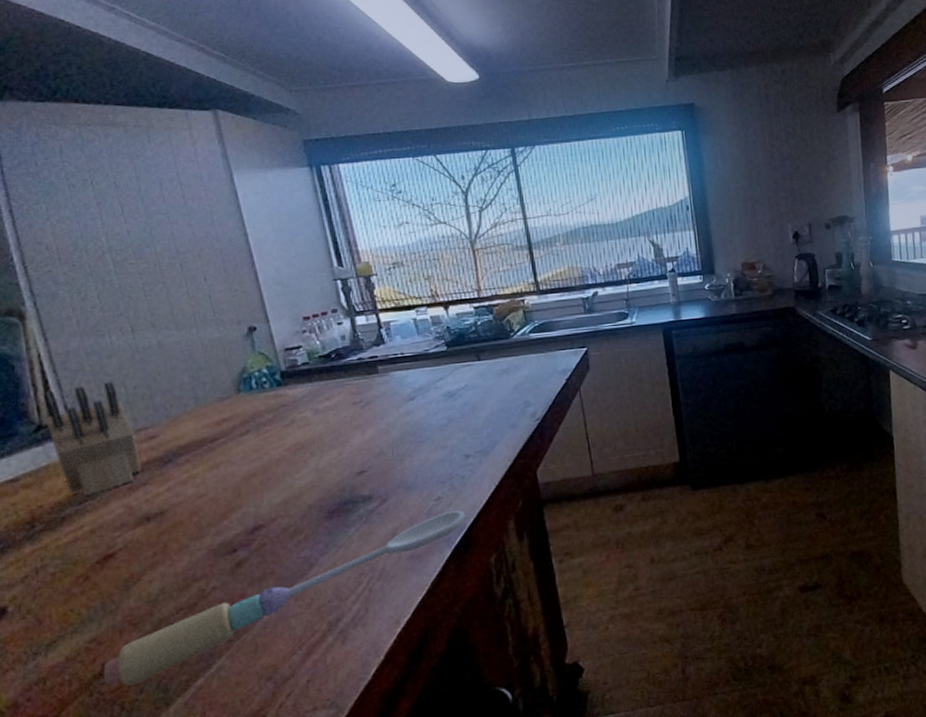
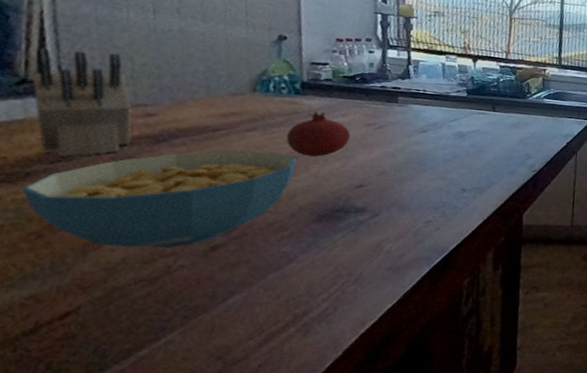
cereal bowl: none [61,451,294,579] -> present [21,150,296,249]
spoon: present [103,510,466,686] -> none [34,235,451,347]
fruit: none [278,399,340,450] -> present [286,111,350,157]

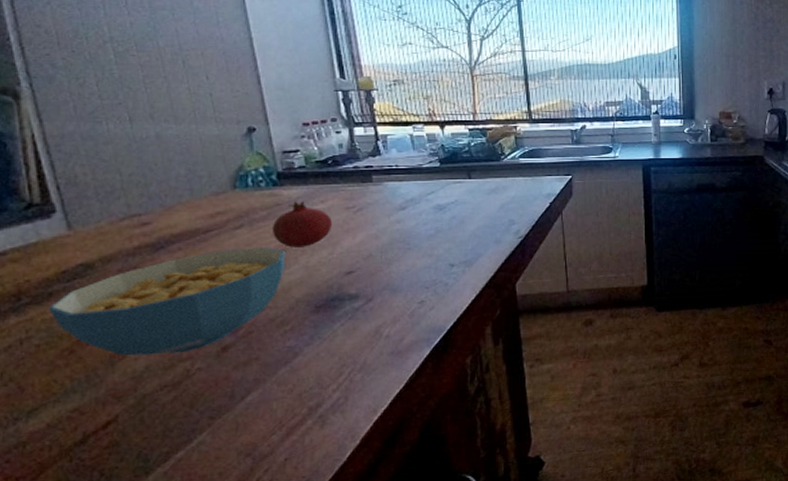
knife block: present [31,48,132,157] -> none [35,167,132,274]

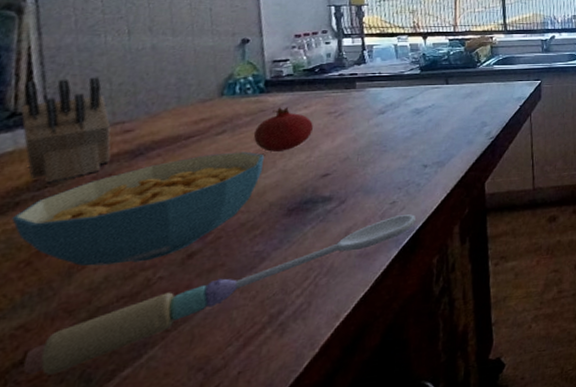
knife block: none [35,167,132,274] -> present [20,77,111,182]
spoon: none [84,314,447,454] -> present [23,214,417,376]

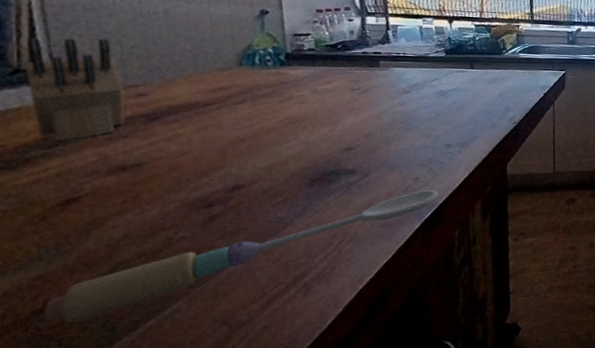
cereal bowl: present [11,151,264,266] -> none [22,122,286,224]
fruit: present [253,107,313,152] -> none [274,81,336,124]

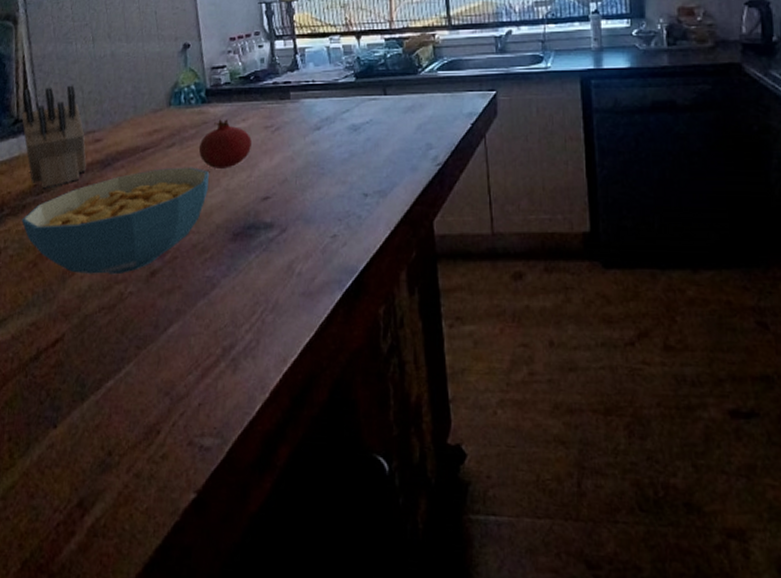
cereal bowl: none [22,122,286,224] -> present [21,167,209,275]
spoon: present [44,190,439,323] -> none [37,252,359,374]
fruit: none [274,81,336,124] -> present [198,119,251,168]

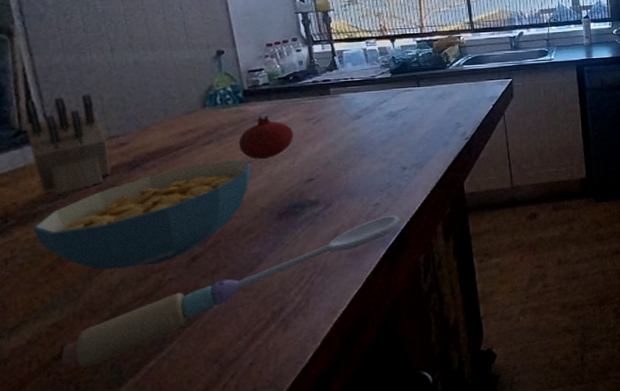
spoon: none [37,252,359,374] -> present [61,215,400,368]

